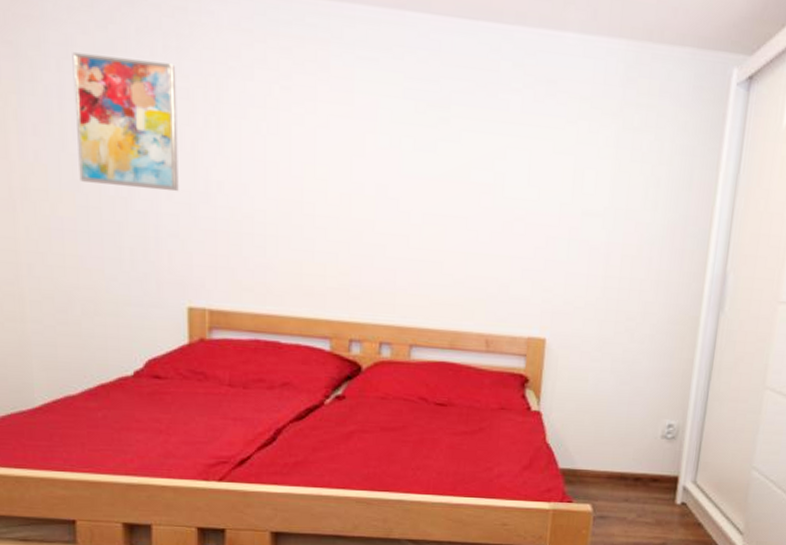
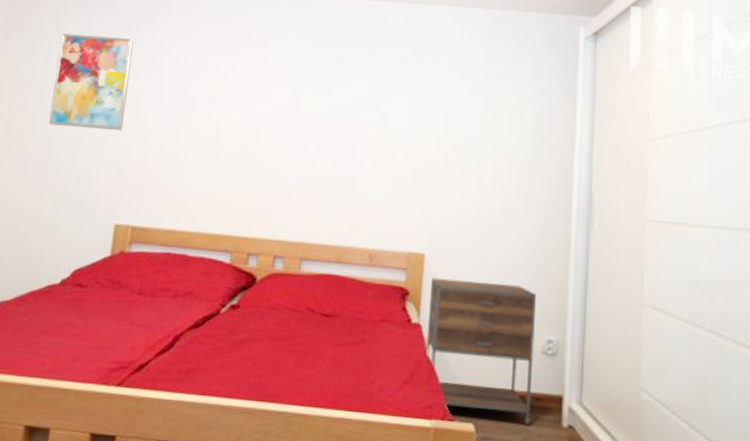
nightstand: none [545,364,661,503] -> present [425,277,537,425]

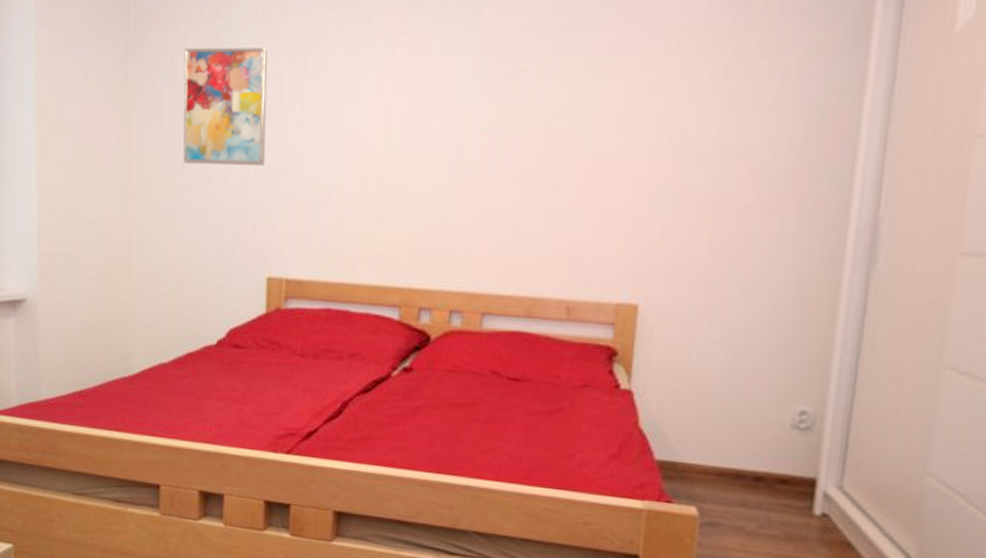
nightstand: present [425,277,537,425] -> none [638,334,789,510]

